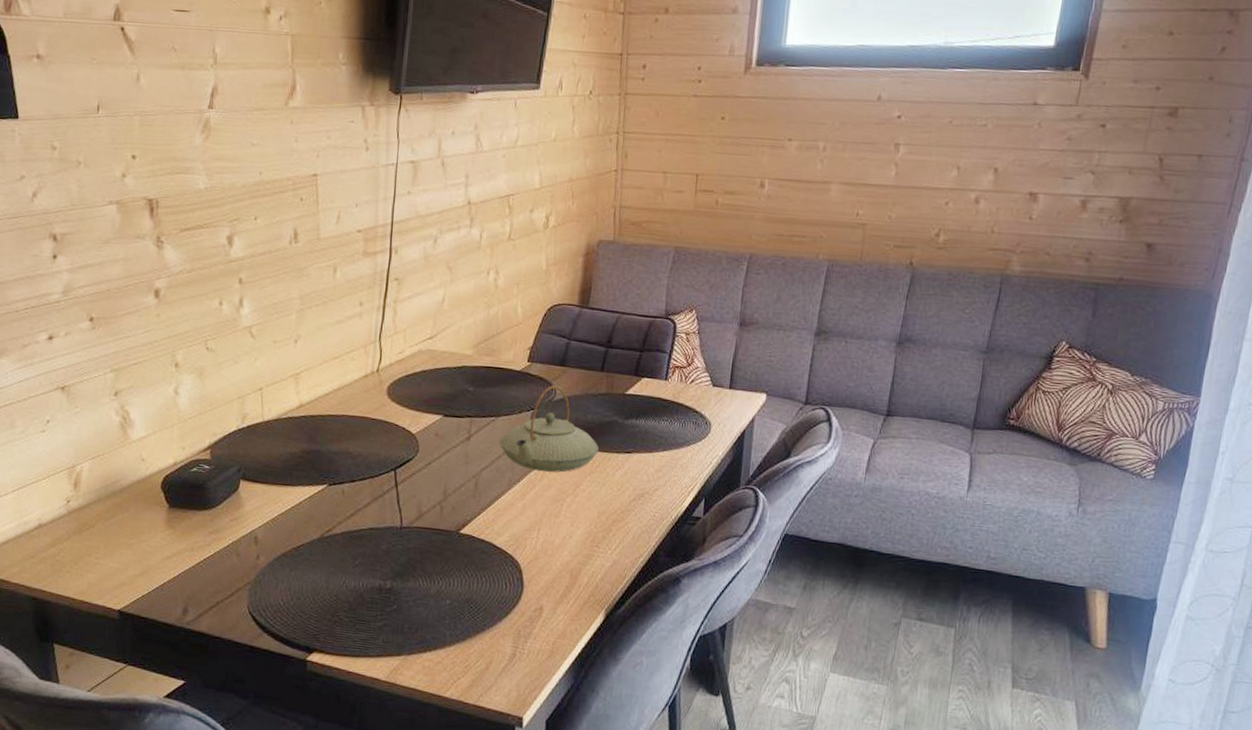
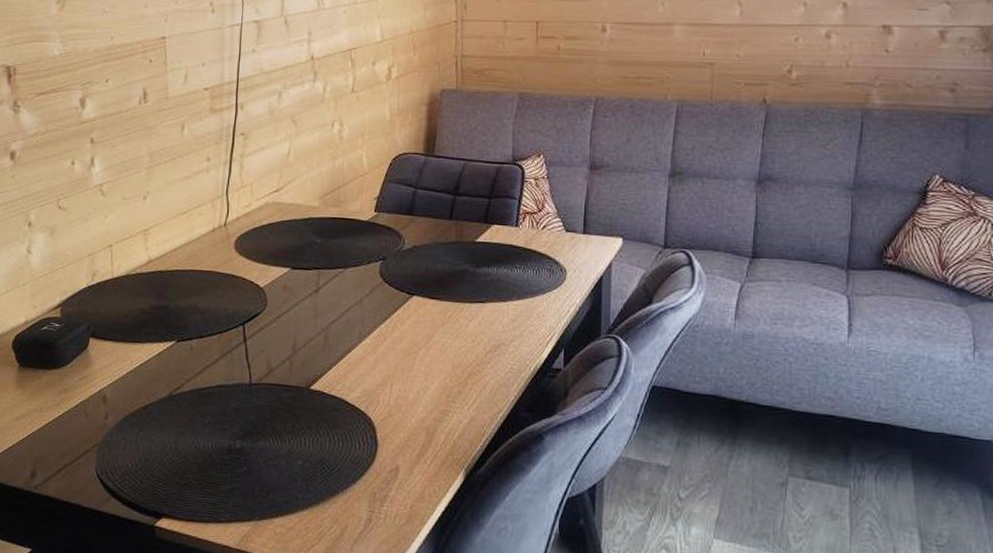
teapot: present [498,385,599,473] -> none [347,235,450,325]

